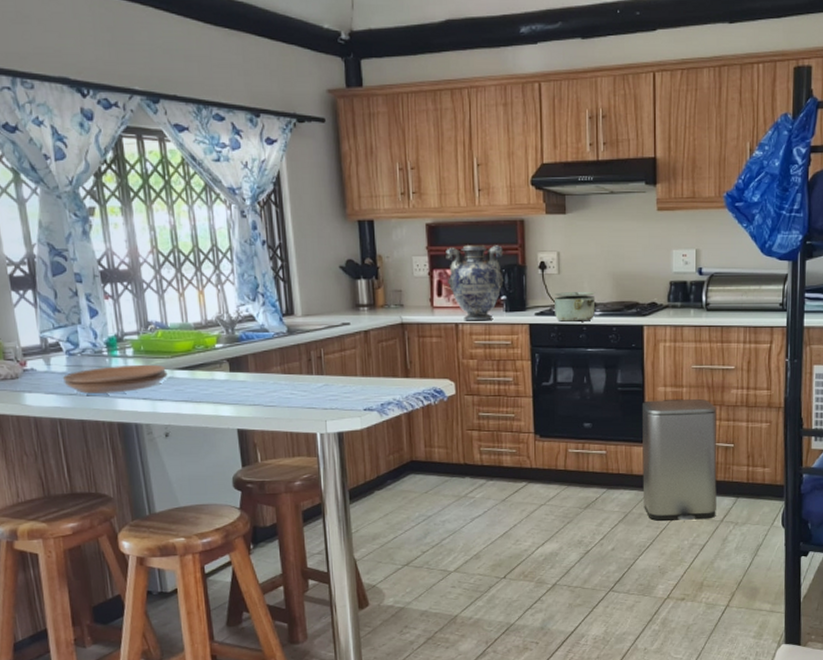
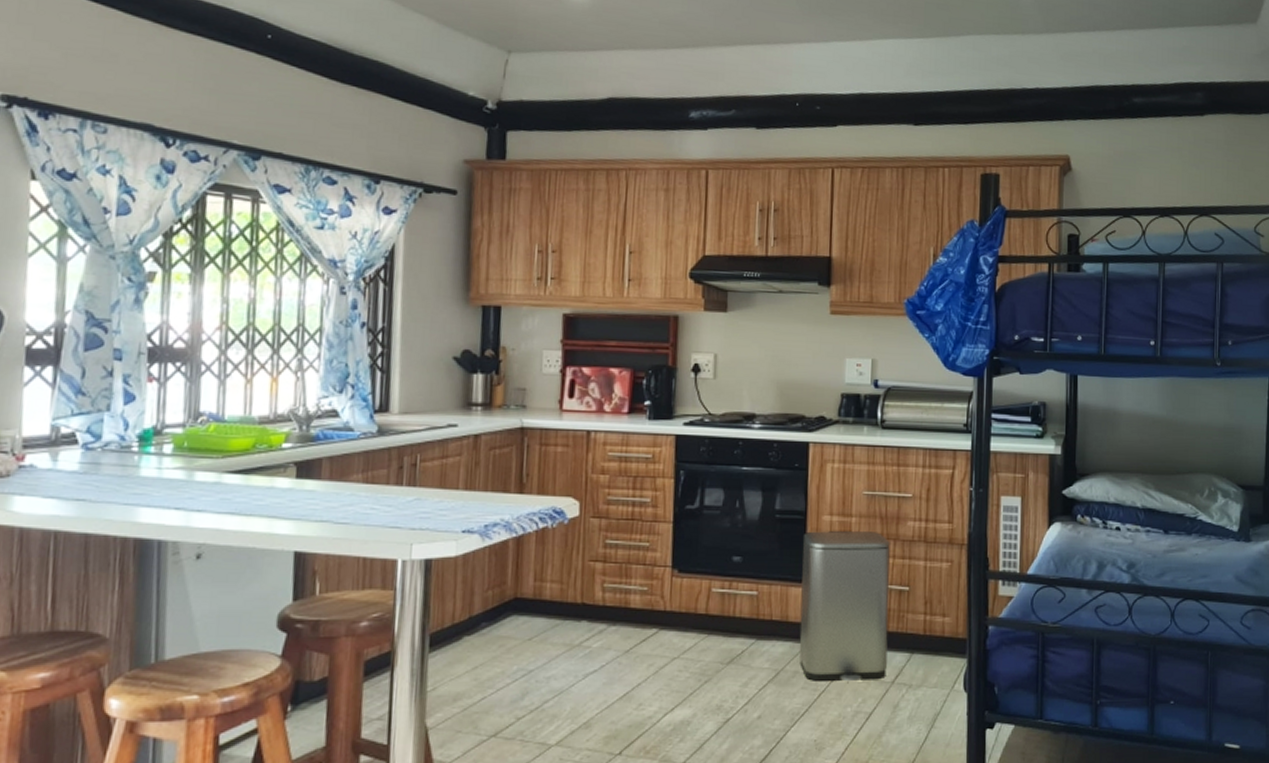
plate: present [62,364,168,394] -> none [70,464,214,500]
decorative vase: present [446,244,503,321] -> none [583,340,651,429]
saucepan: present [555,292,596,322] -> none [706,400,756,435]

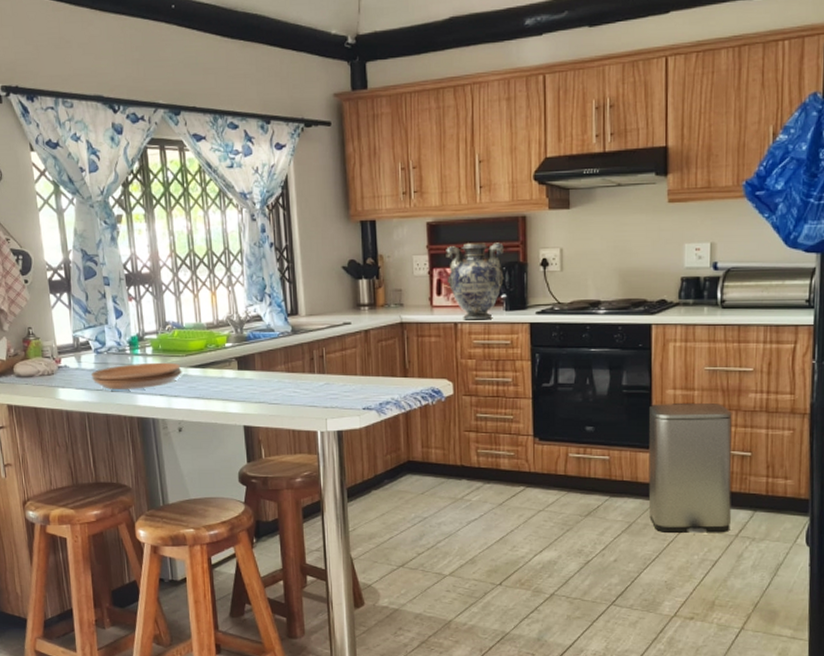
plate: none [70,464,214,500] -> present [90,362,182,390]
decorative vase: none [583,340,651,429] -> present [446,241,504,320]

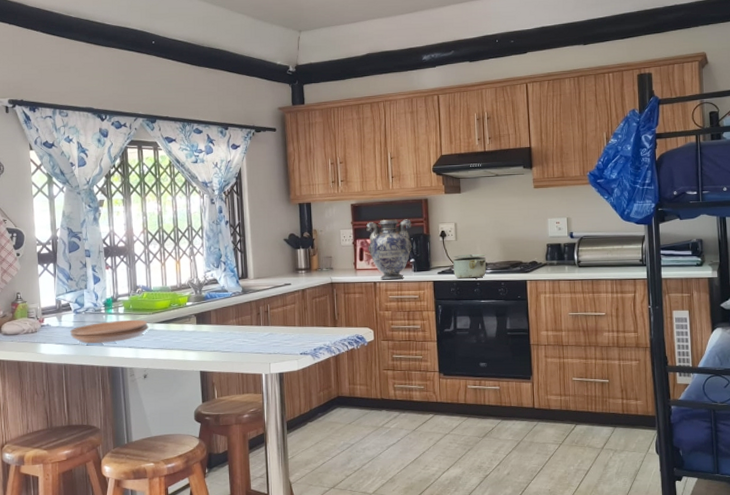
saucepan: none [557,289,600,321] -> present [453,254,487,279]
pedal bin: present [648,402,733,534] -> none [528,341,597,449]

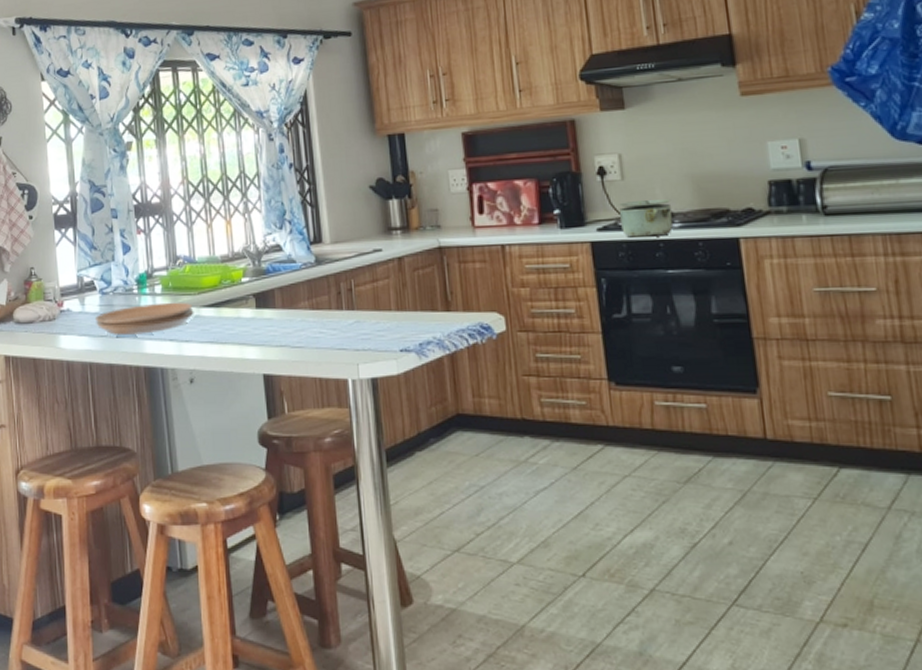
decorative vase: present [366,218,412,280] -> none [485,150,556,242]

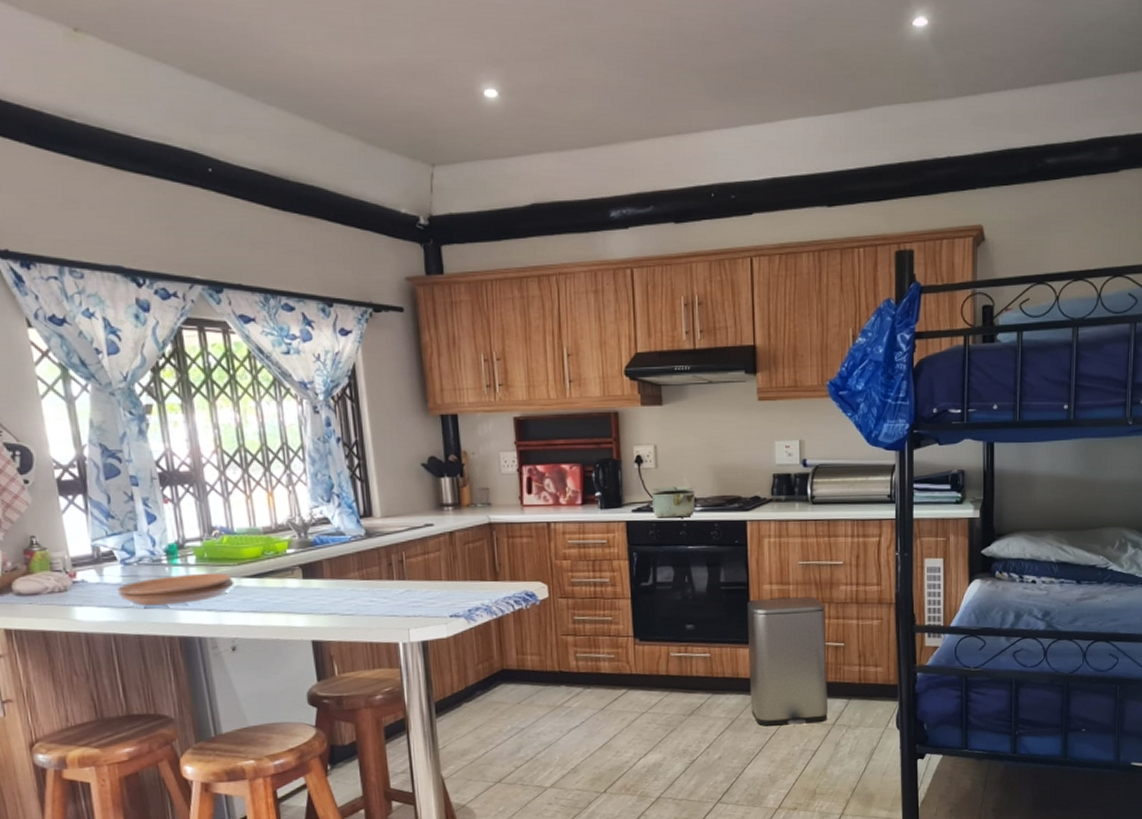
pedal bin: none [748,332,879,507] -> present [746,596,828,726]

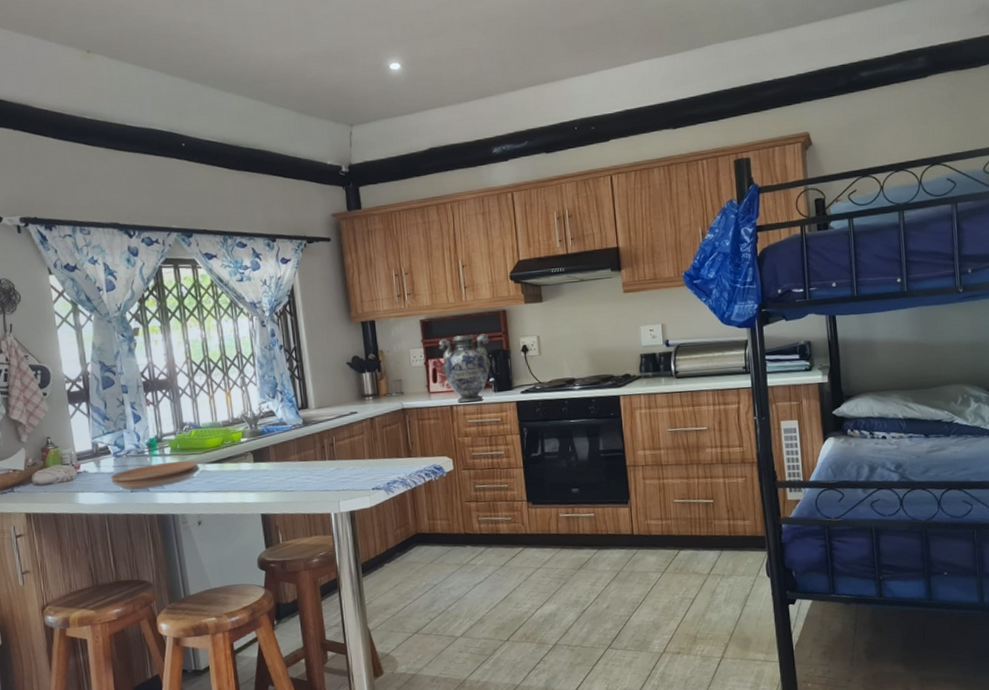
decorative vase: none [535,438,598,520] -> present [438,334,491,403]
saucepan: present [652,487,696,518] -> none [537,369,575,398]
pedal bin: present [746,596,828,726] -> none [624,459,703,578]

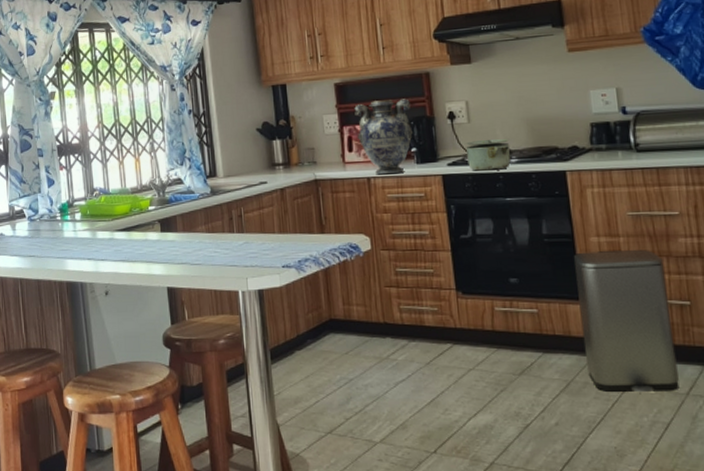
plate: present [110,460,200,491] -> none [24,227,109,255]
saucepan: none [537,369,575,398] -> present [466,139,511,171]
pedal bin: none [624,459,703,578] -> present [573,249,679,393]

